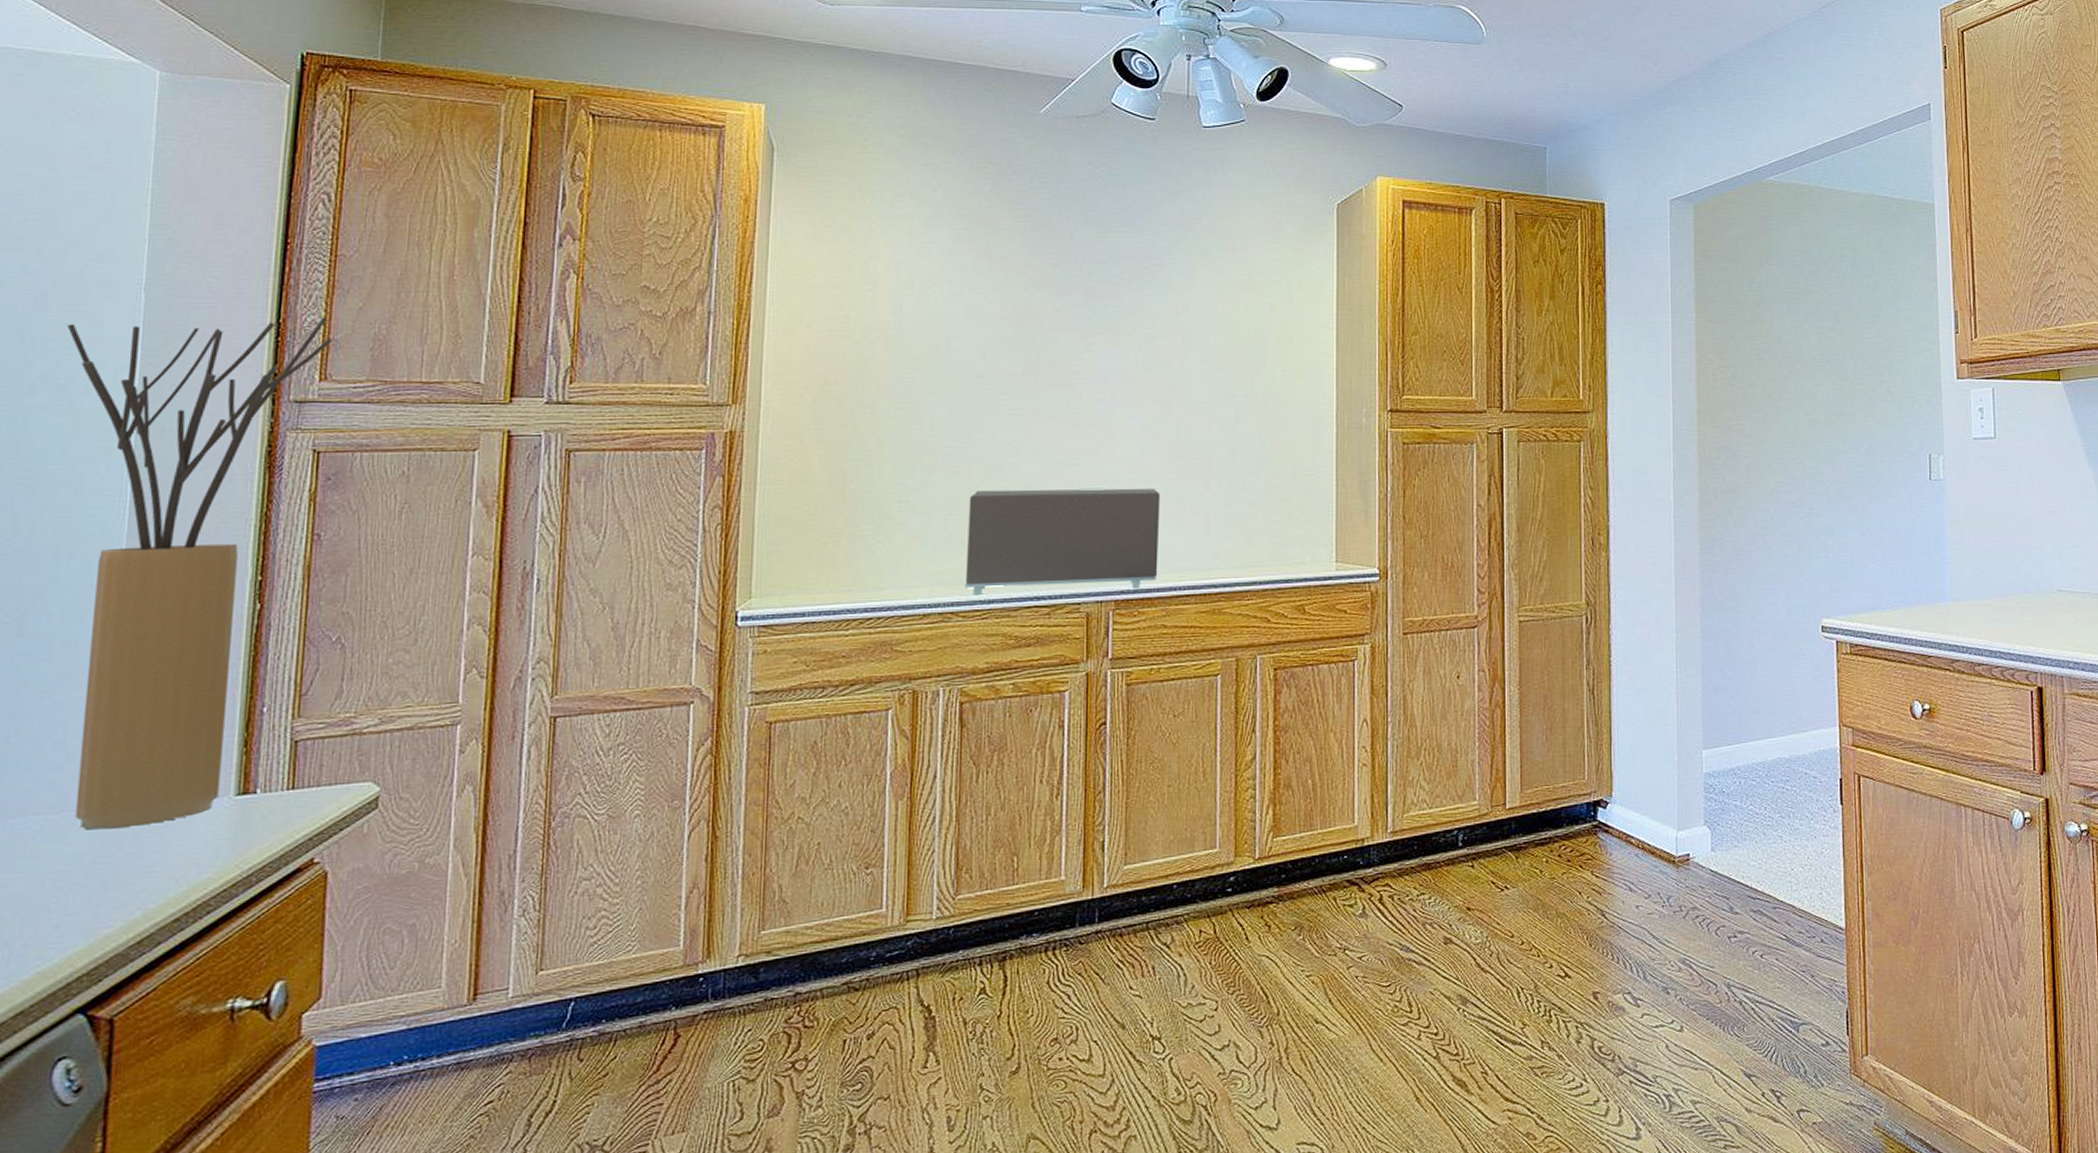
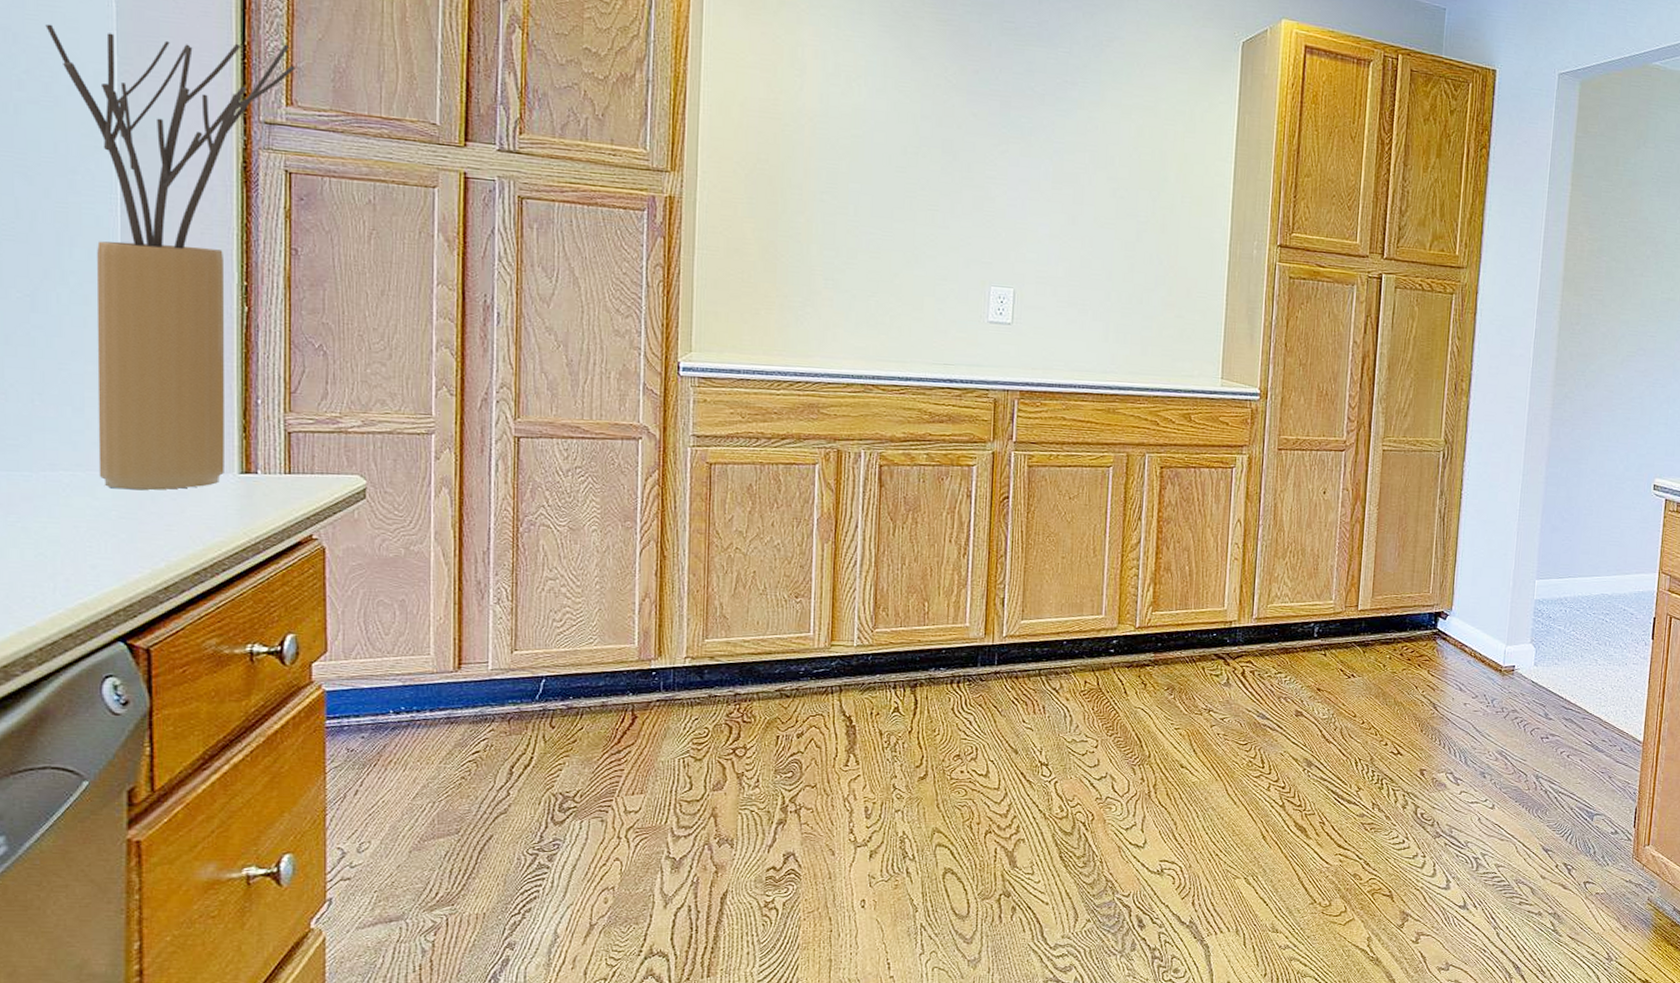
microwave: present [965,488,1161,595] -> none [885,277,1065,382]

